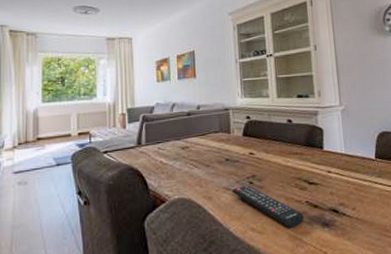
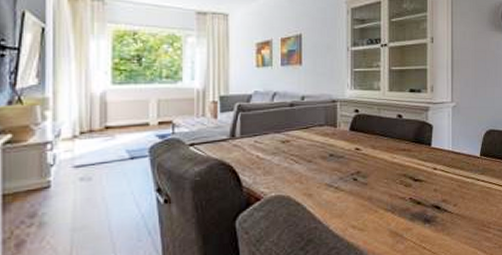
remote control: present [232,184,304,229] -> none [335,181,406,225]

